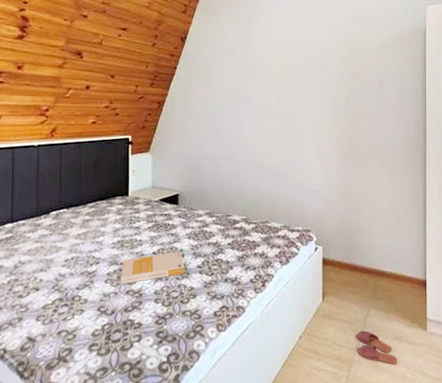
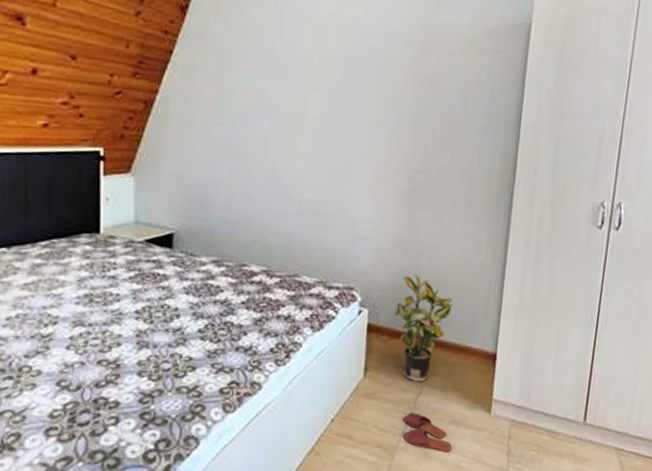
book: present [121,251,185,284] -> none [90,310,182,352]
potted plant: none [342,217,388,304] -> present [394,274,453,382]

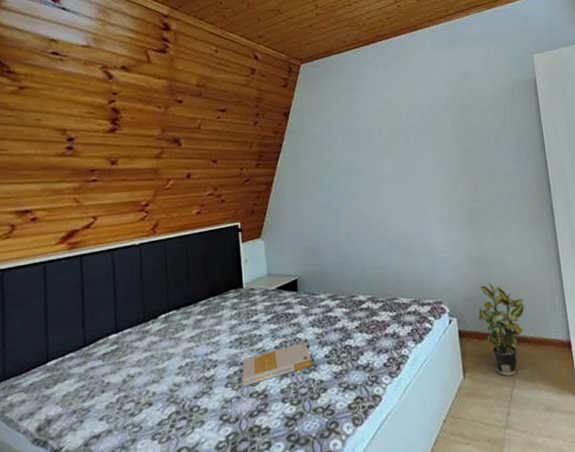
book: none [90,310,182,352] -> present [242,342,313,387]
slippers: present [403,412,452,452] -> none [504,404,552,439]

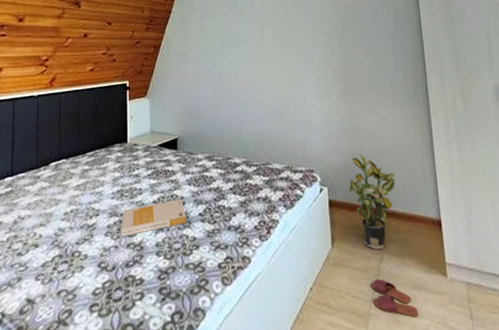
slippers: none [504,404,552,439] -> present [370,279,418,317]

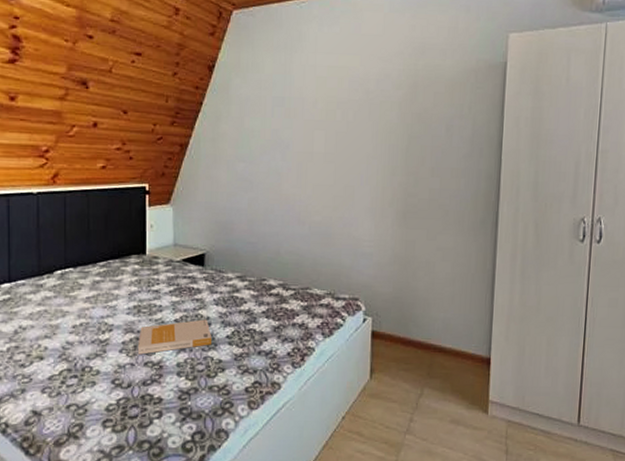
potted plant: present [348,154,396,250] -> none [395,285,448,383]
slippers: present [370,279,418,317] -> none [407,412,453,450]

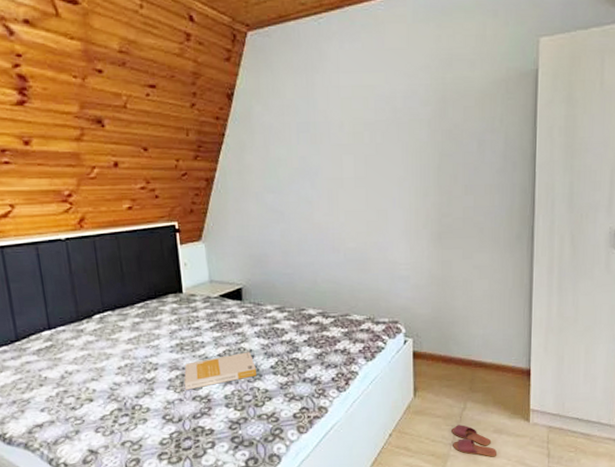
slippers: none [407,412,453,450] -> present [451,425,496,457]

